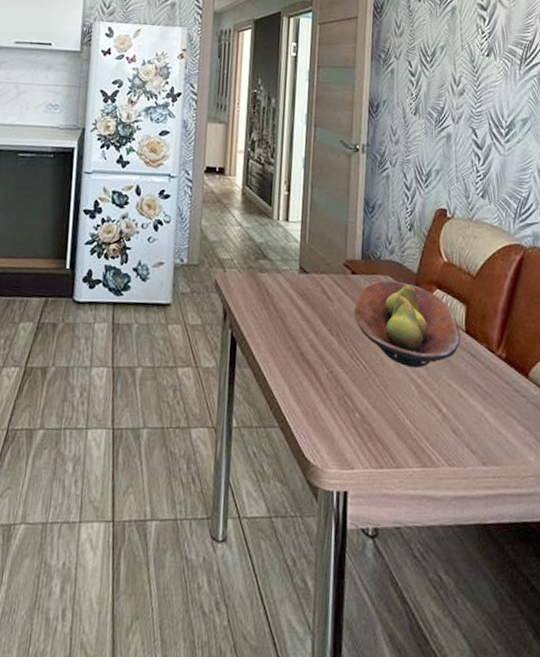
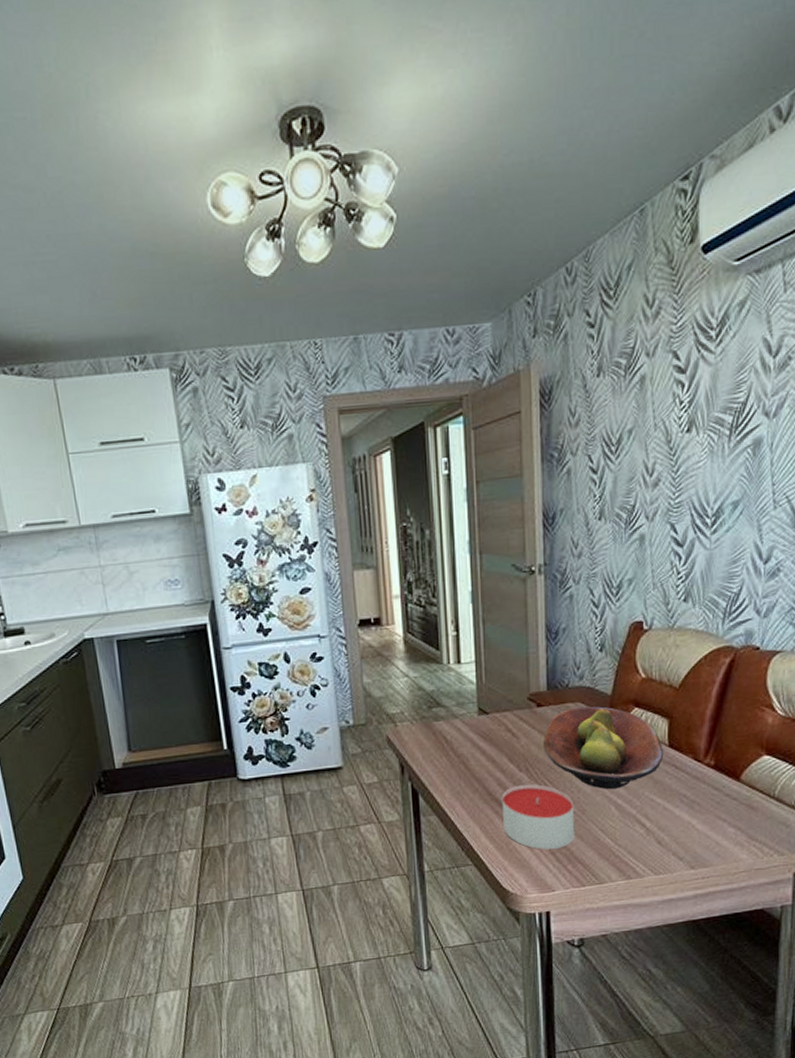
candle: none [311,349,378,423] -> present [501,784,575,850]

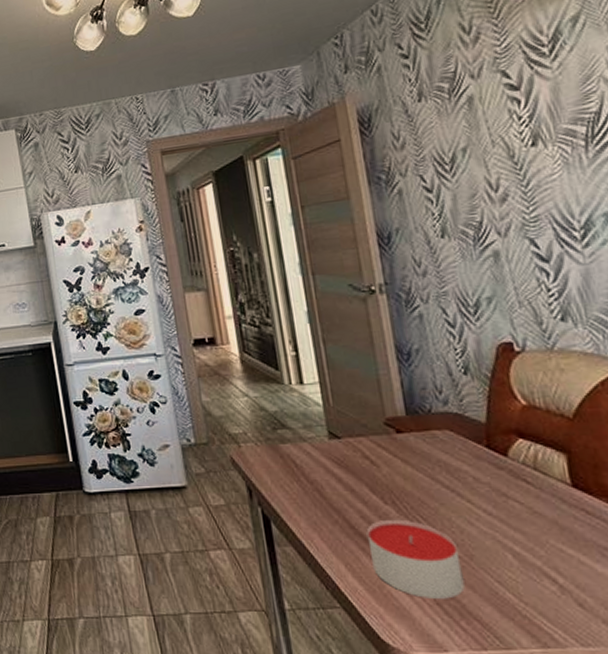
fruit bowl: present [543,706,663,790] -> none [409,434,567,534]

